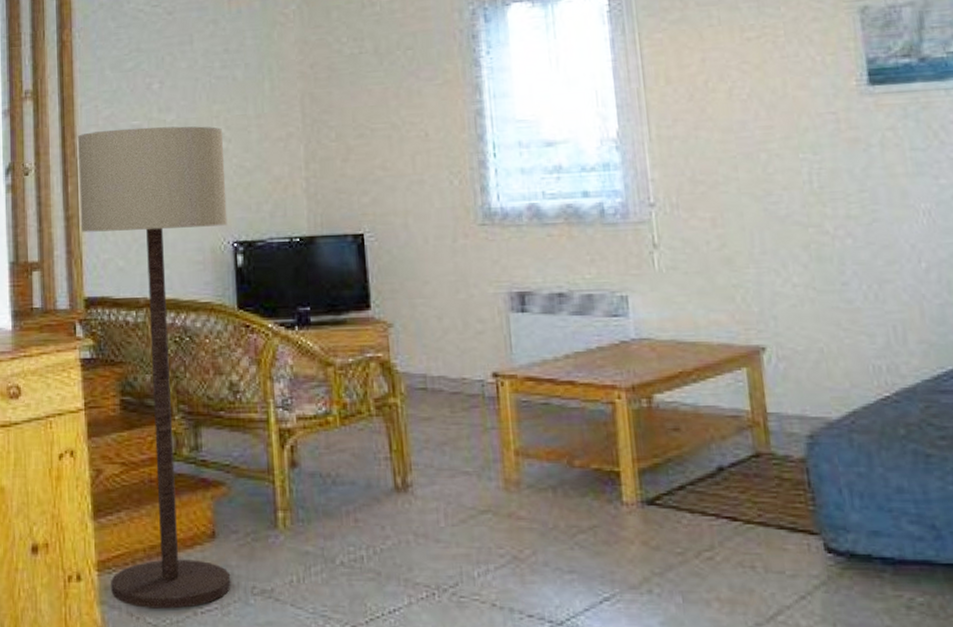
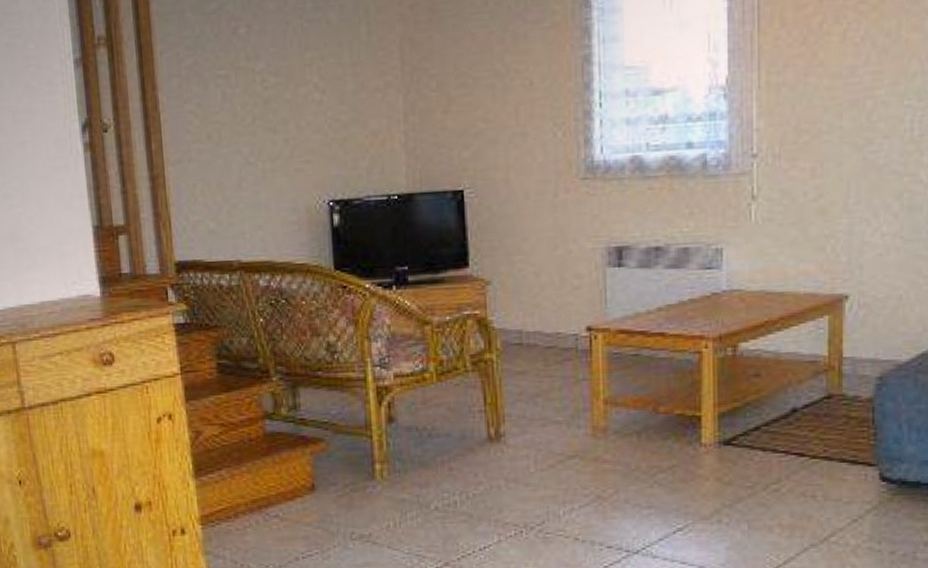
floor lamp: present [78,126,231,609] -> none [159,76,331,556]

